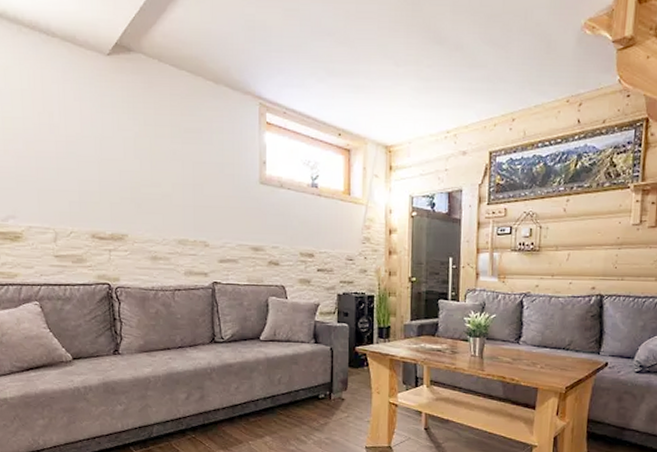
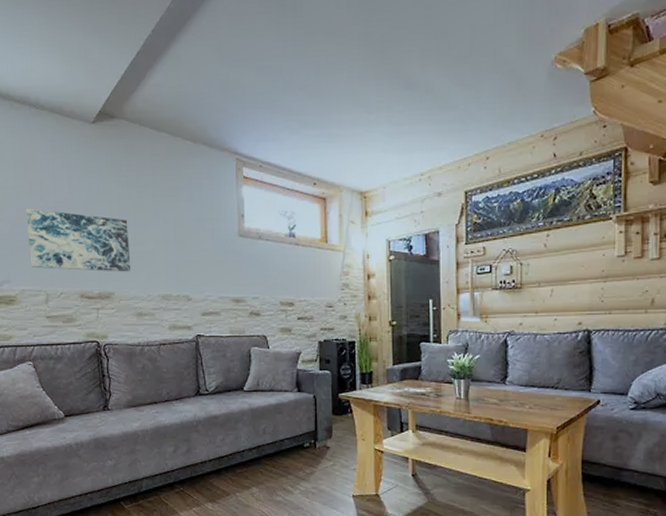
wall art: none [34,141,147,214] -> present [26,208,132,272]

